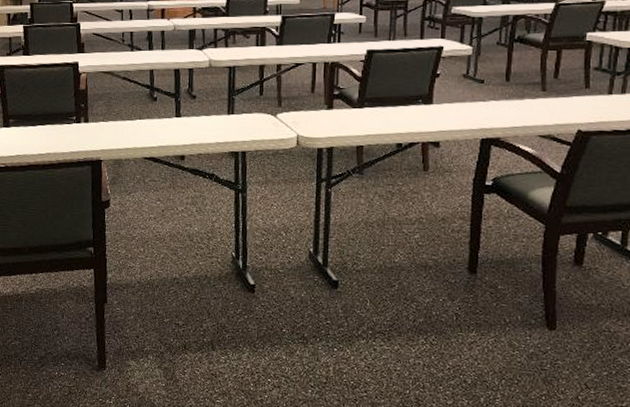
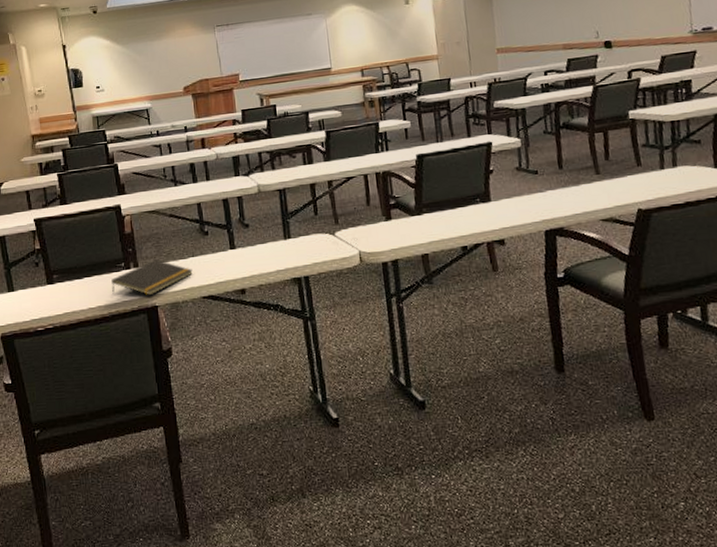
notepad: none [62,117,138,150] -> present [111,259,193,296]

